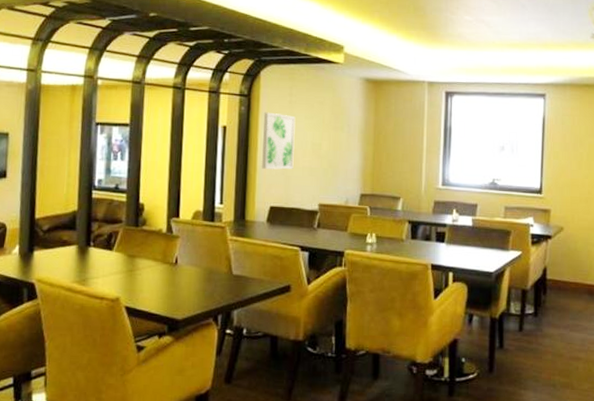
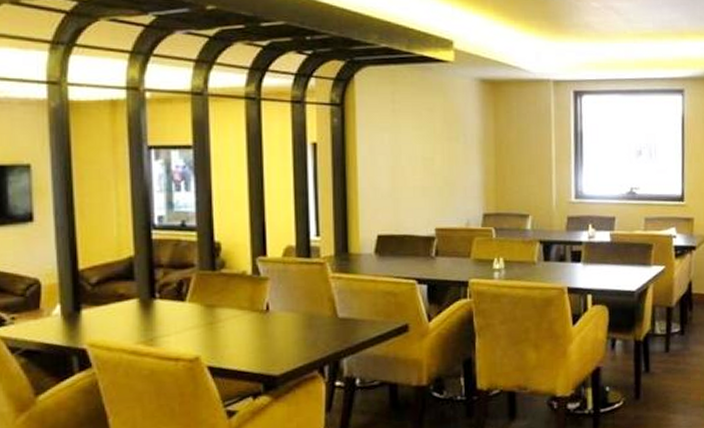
wall art: present [262,112,296,170] -> none [363,123,402,191]

